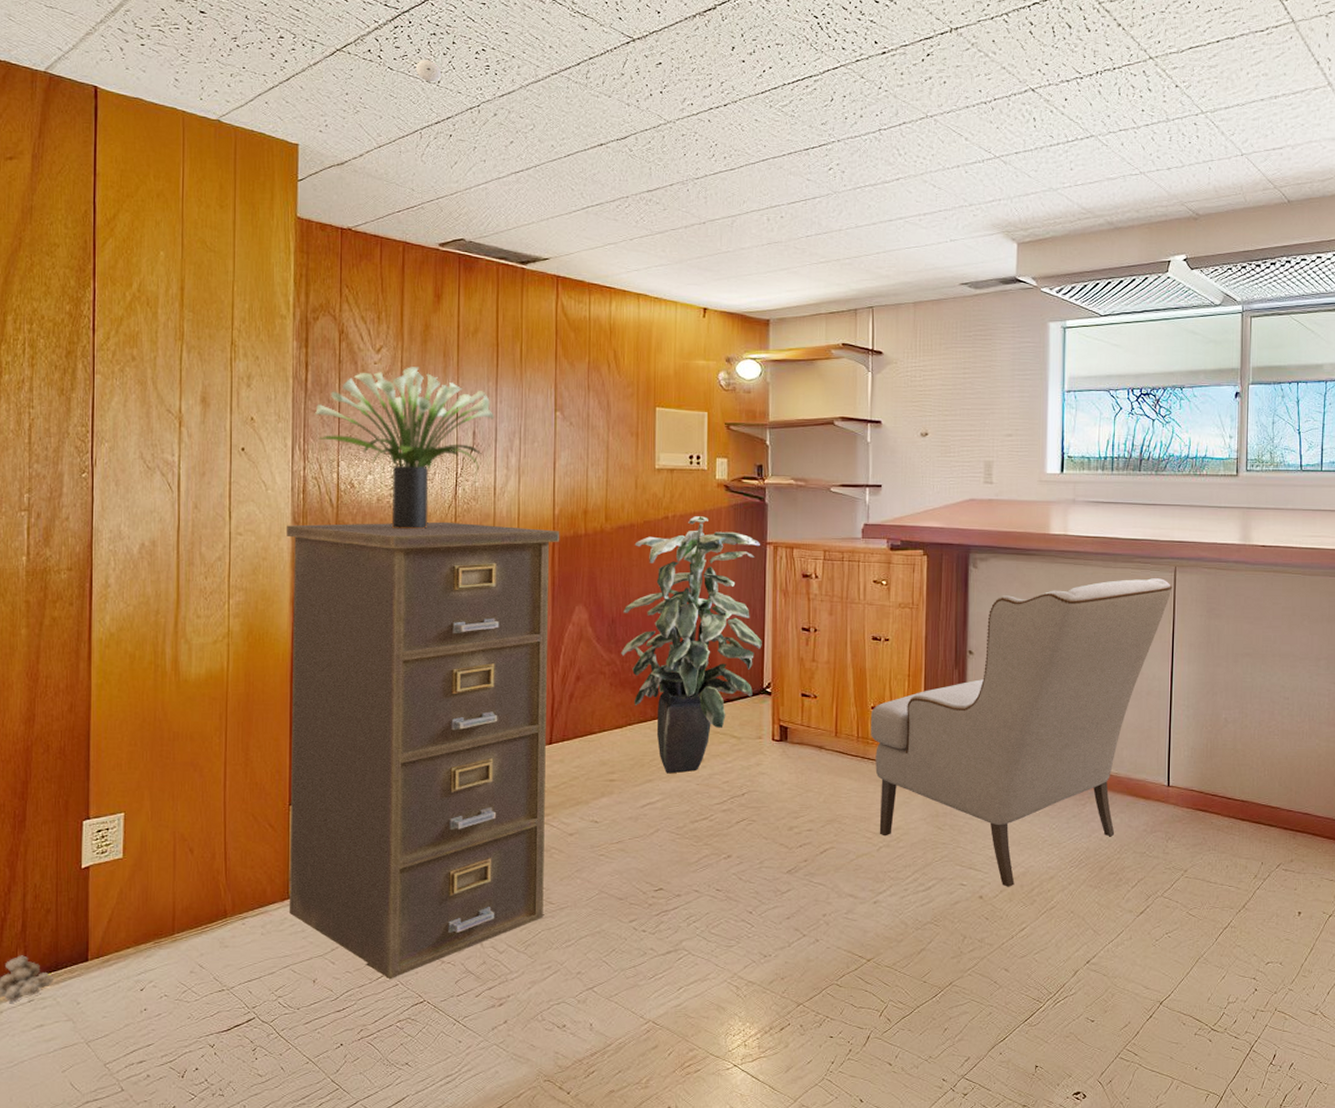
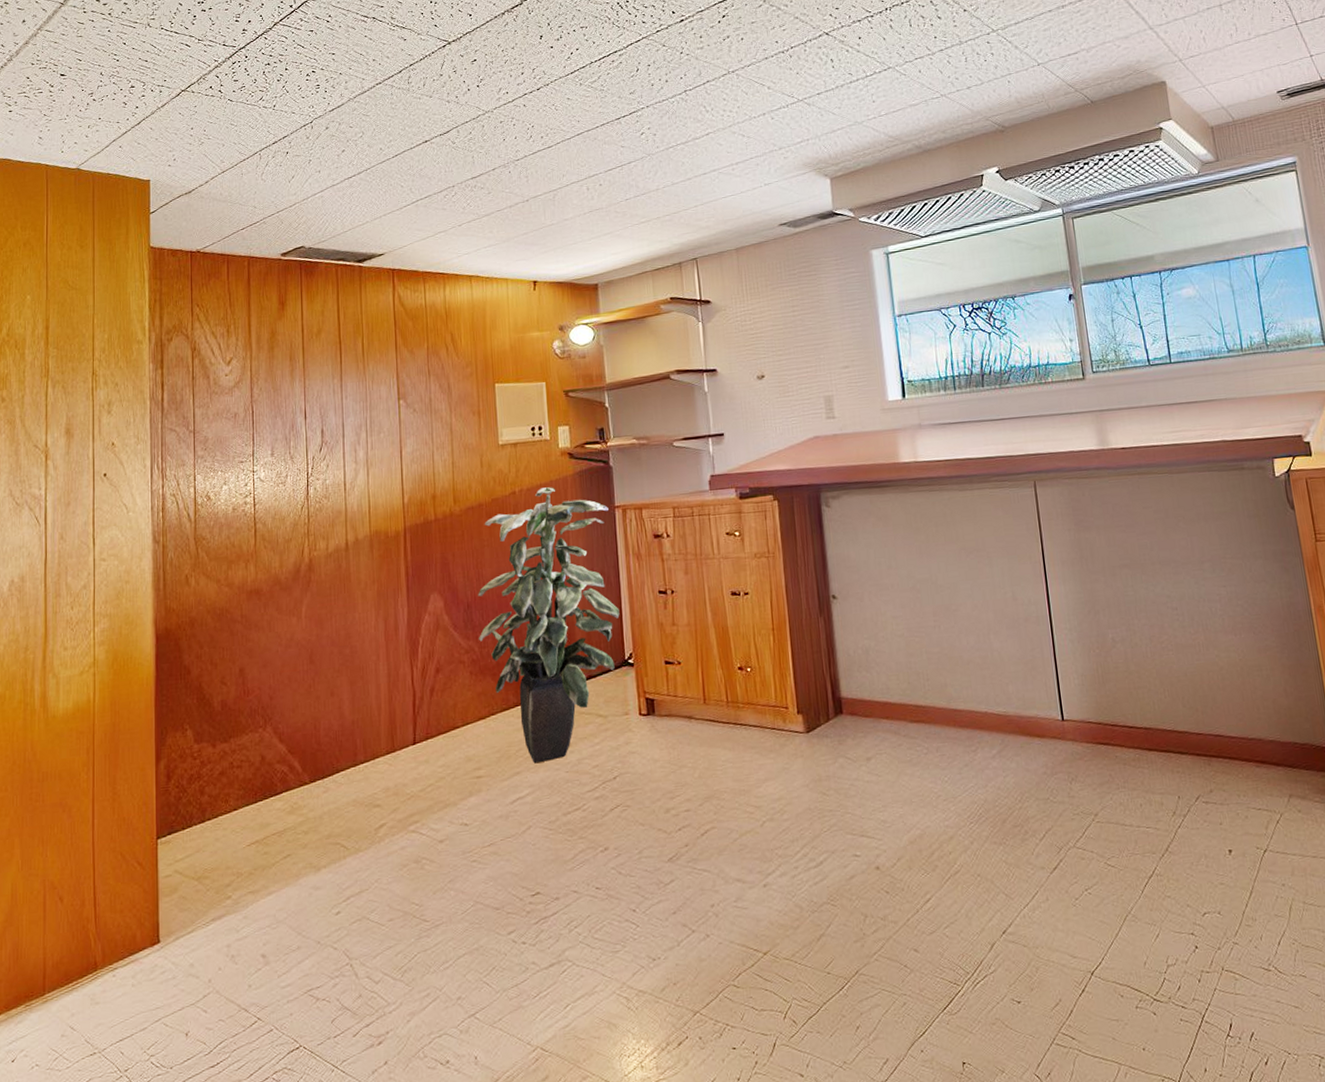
filing cabinet: present [287,521,560,980] -> none [148,519,418,1025]
potted plant: present [315,367,495,530] -> none [172,373,341,537]
smoke detector: present [416,59,441,82] -> none [254,87,276,108]
chair: present [870,578,1172,887] -> none [738,495,1035,854]

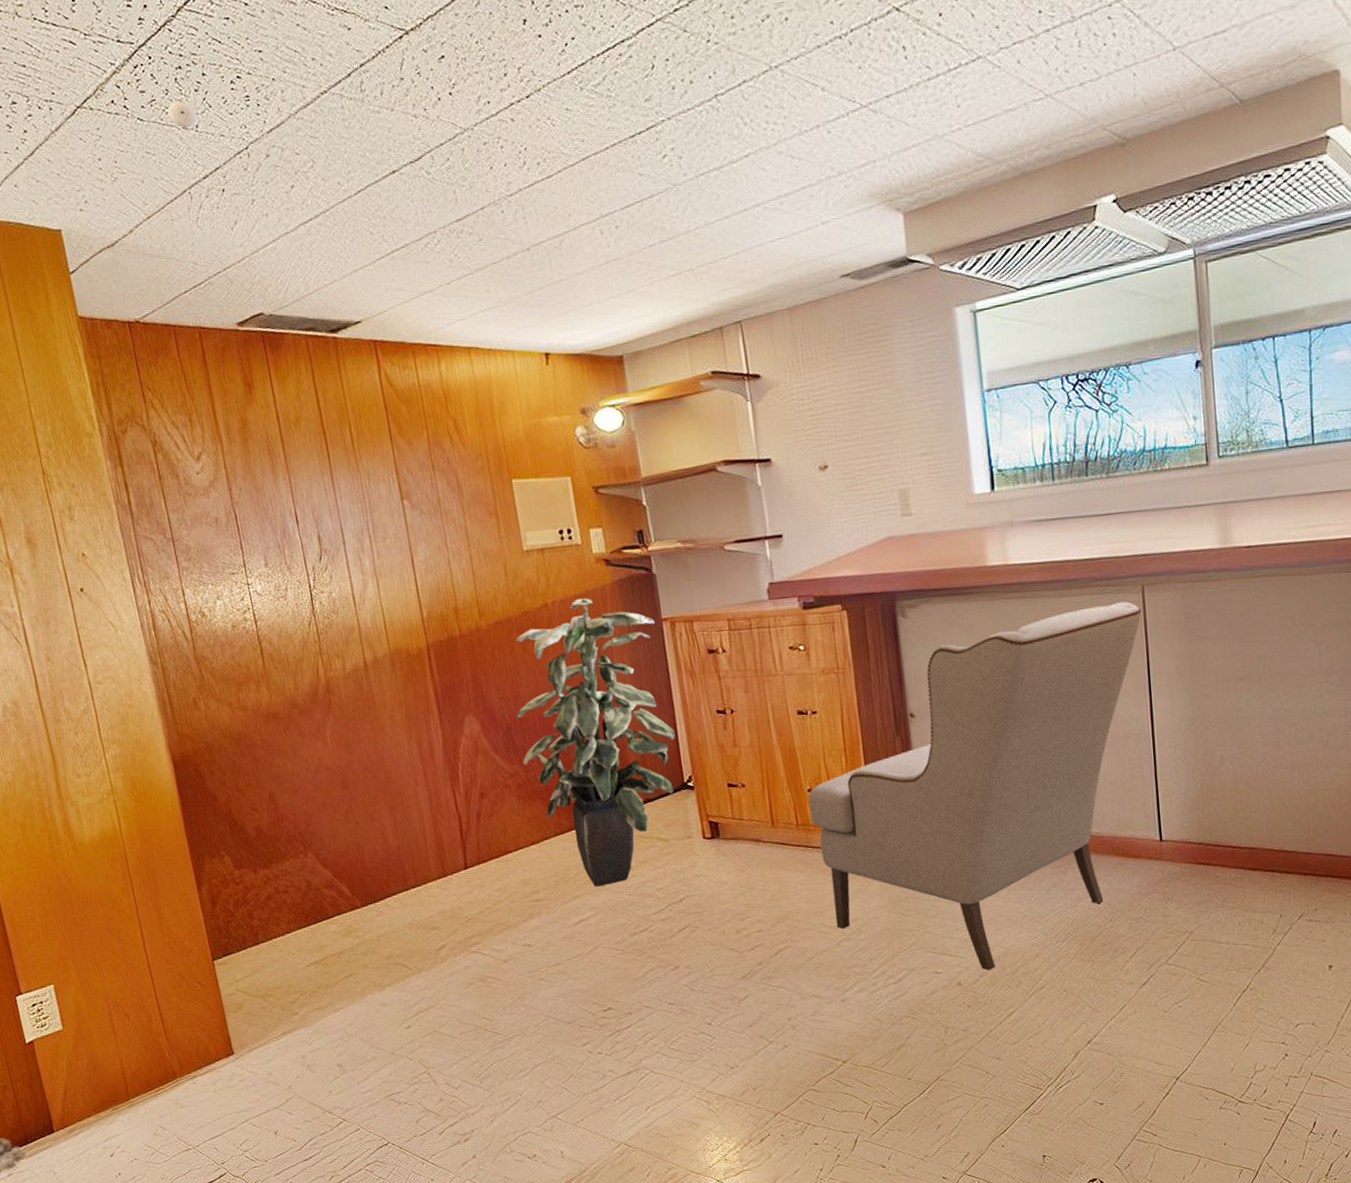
smoke detector: none [254,87,276,108] -> present [167,100,198,129]
chair: none [738,495,1035,854] -> present [808,601,1142,970]

